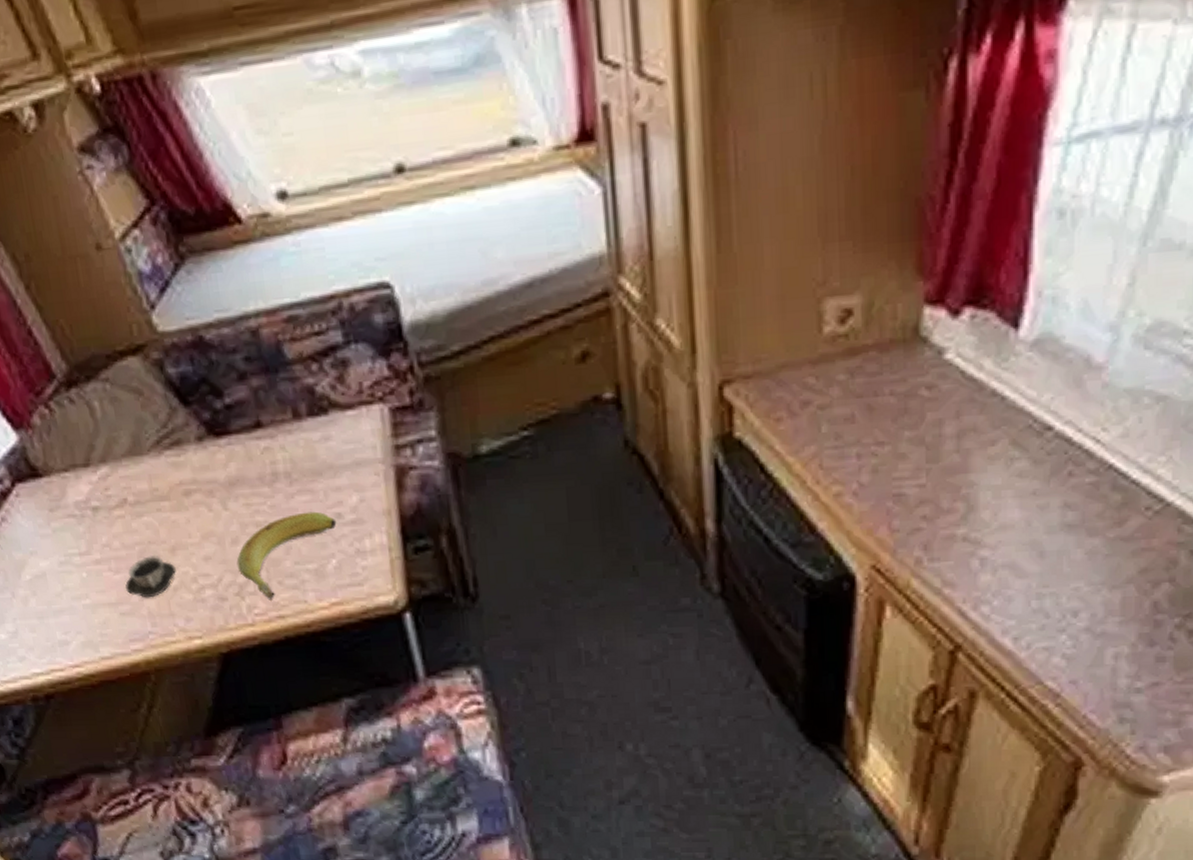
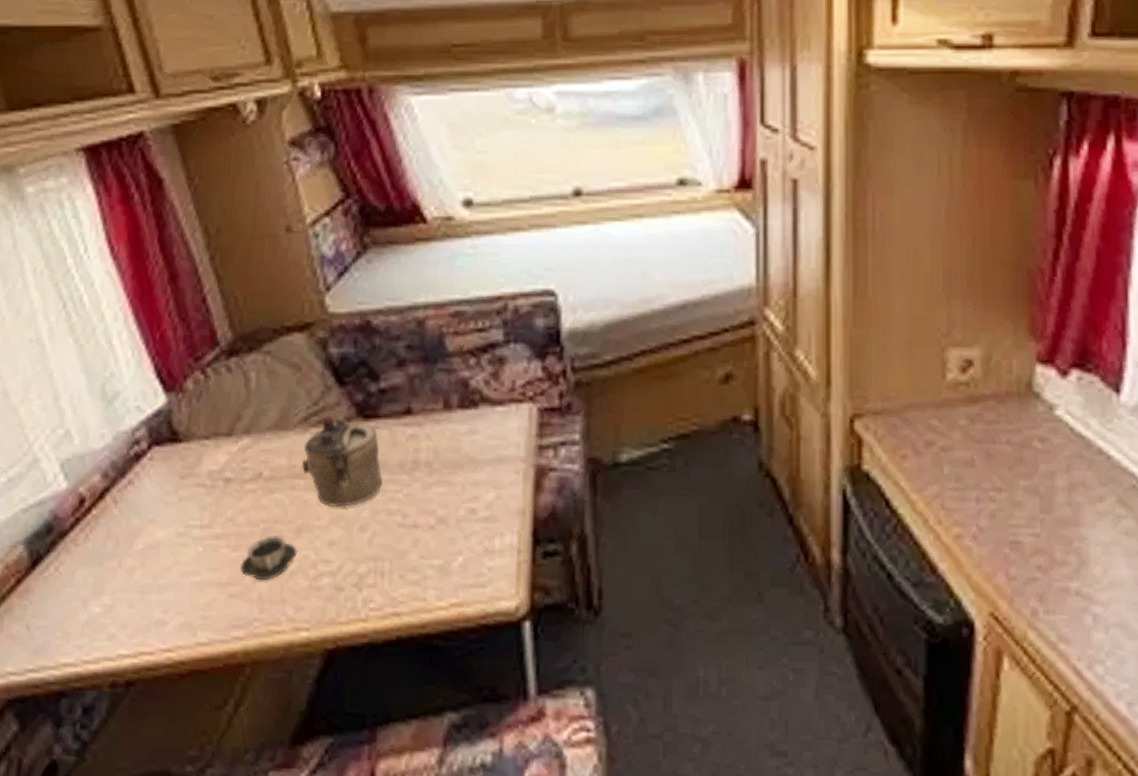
teapot: none [162,436,246,525] -> present [301,415,383,507]
banana: present [236,511,337,599] -> none [361,504,470,594]

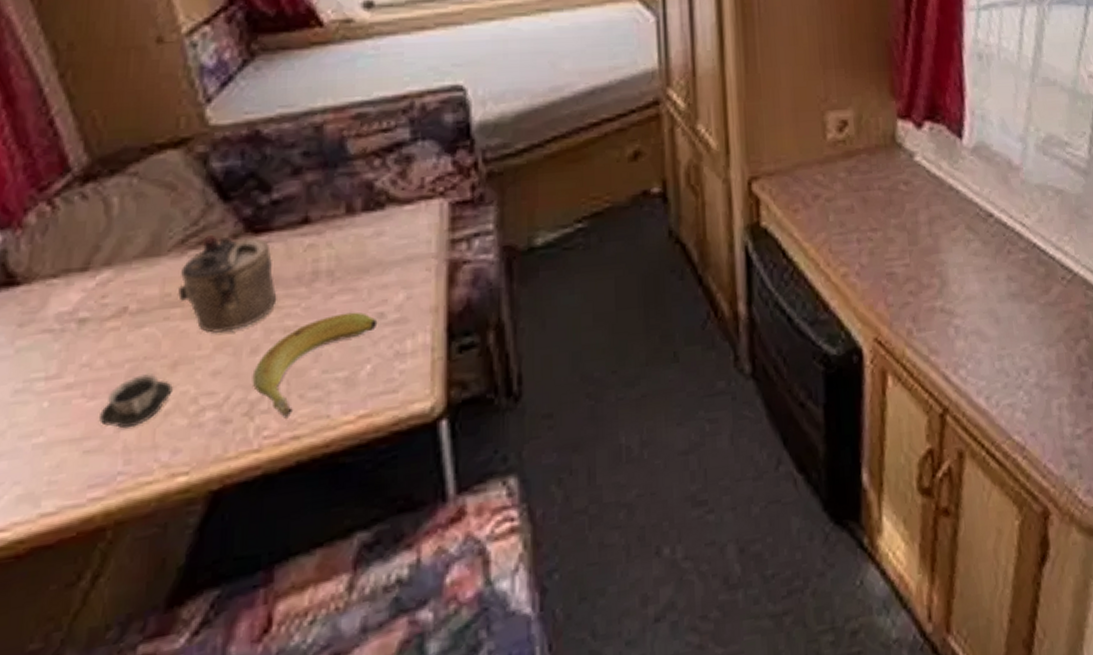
banana: none [361,504,470,594] -> present [252,312,378,417]

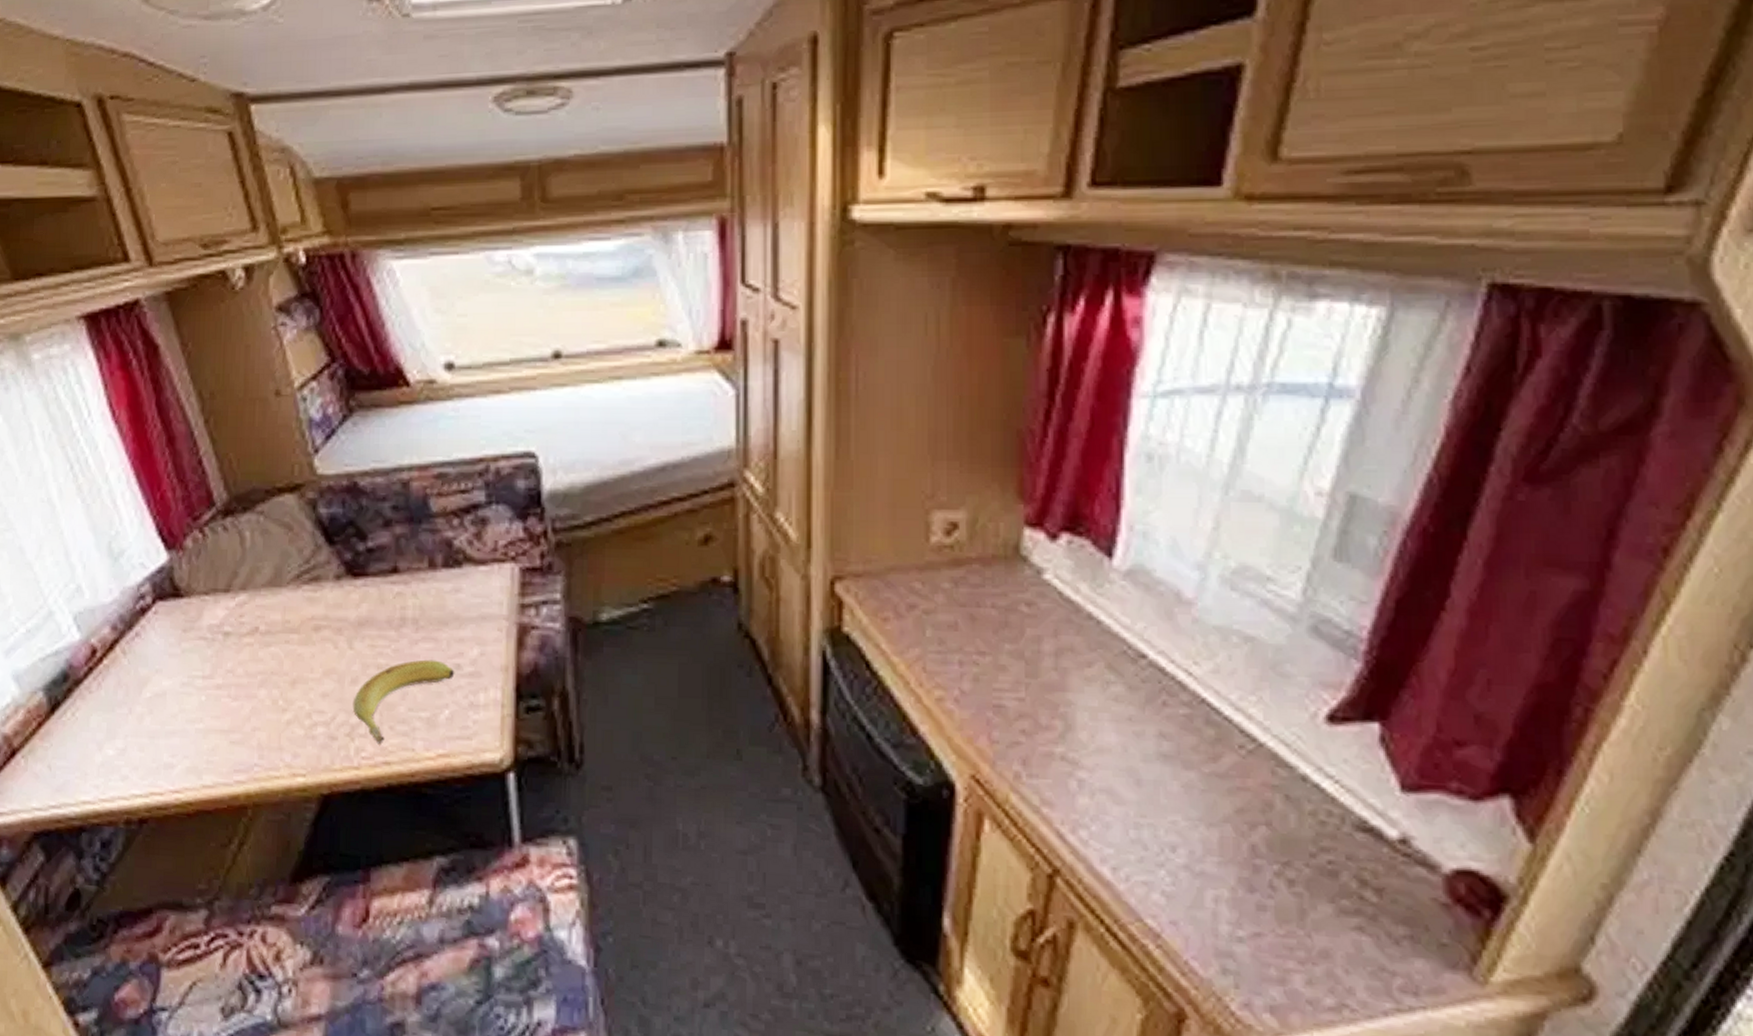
cup: present [99,372,173,429] -> none [241,685,293,729]
teapot: present [177,234,277,334] -> none [294,573,372,661]

